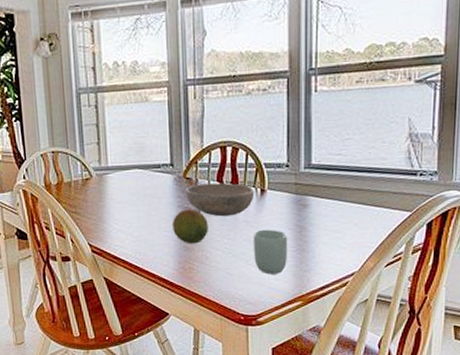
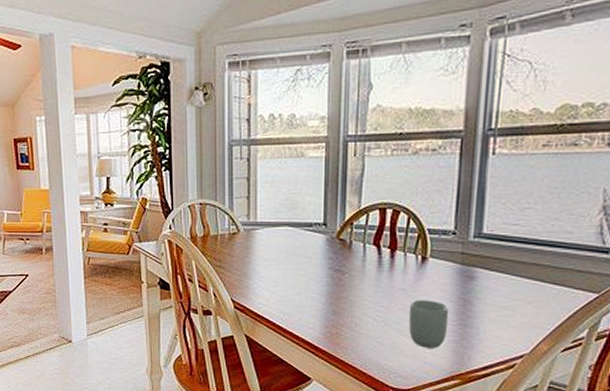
fruit: present [173,209,208,244] -> none [322,272,360,309]
bowl: present [186,182,255,217] -> none [338,246,415,283]

